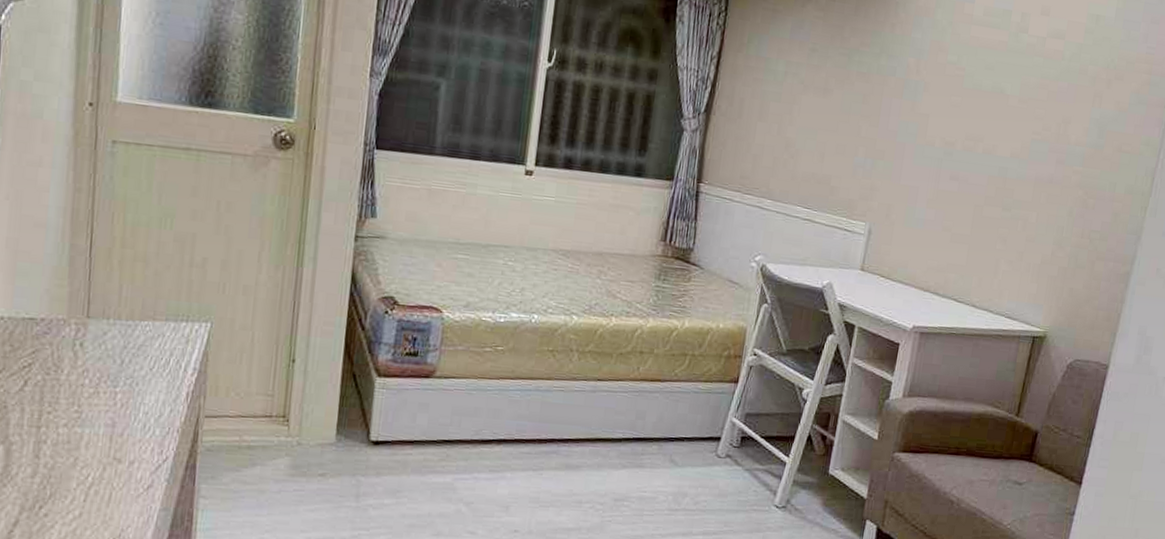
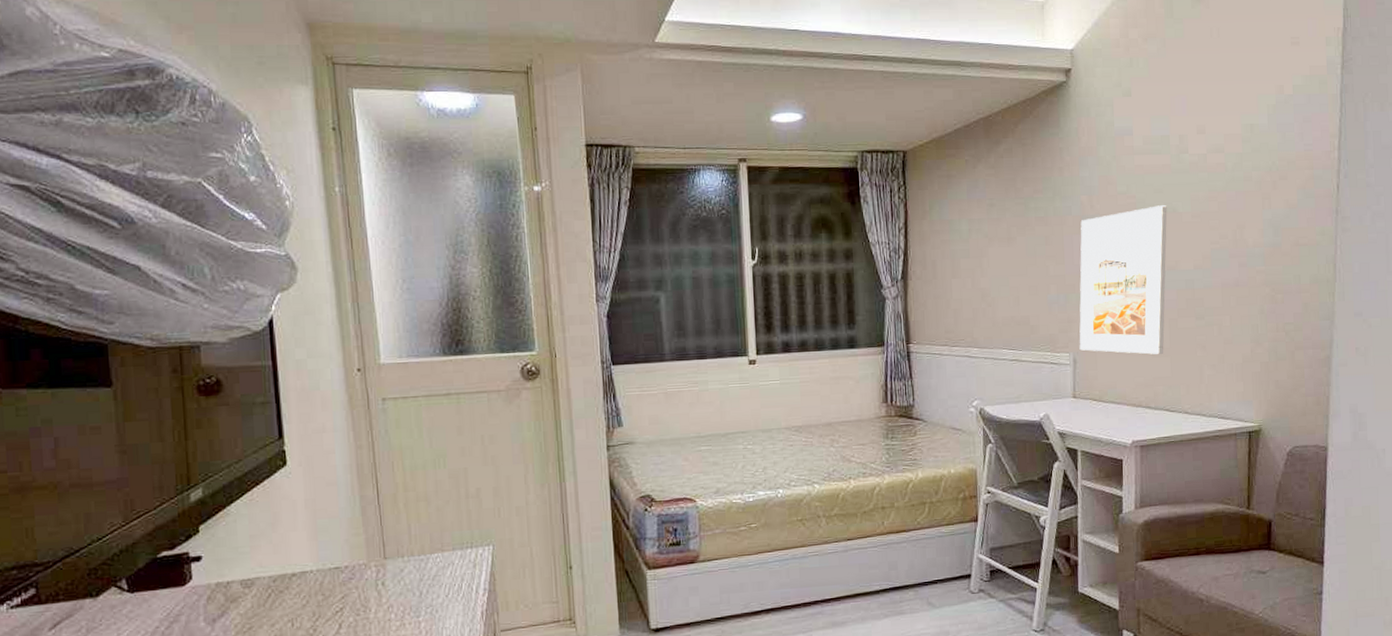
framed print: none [877,82,996,241] -> present [1079,205,1167,355]

